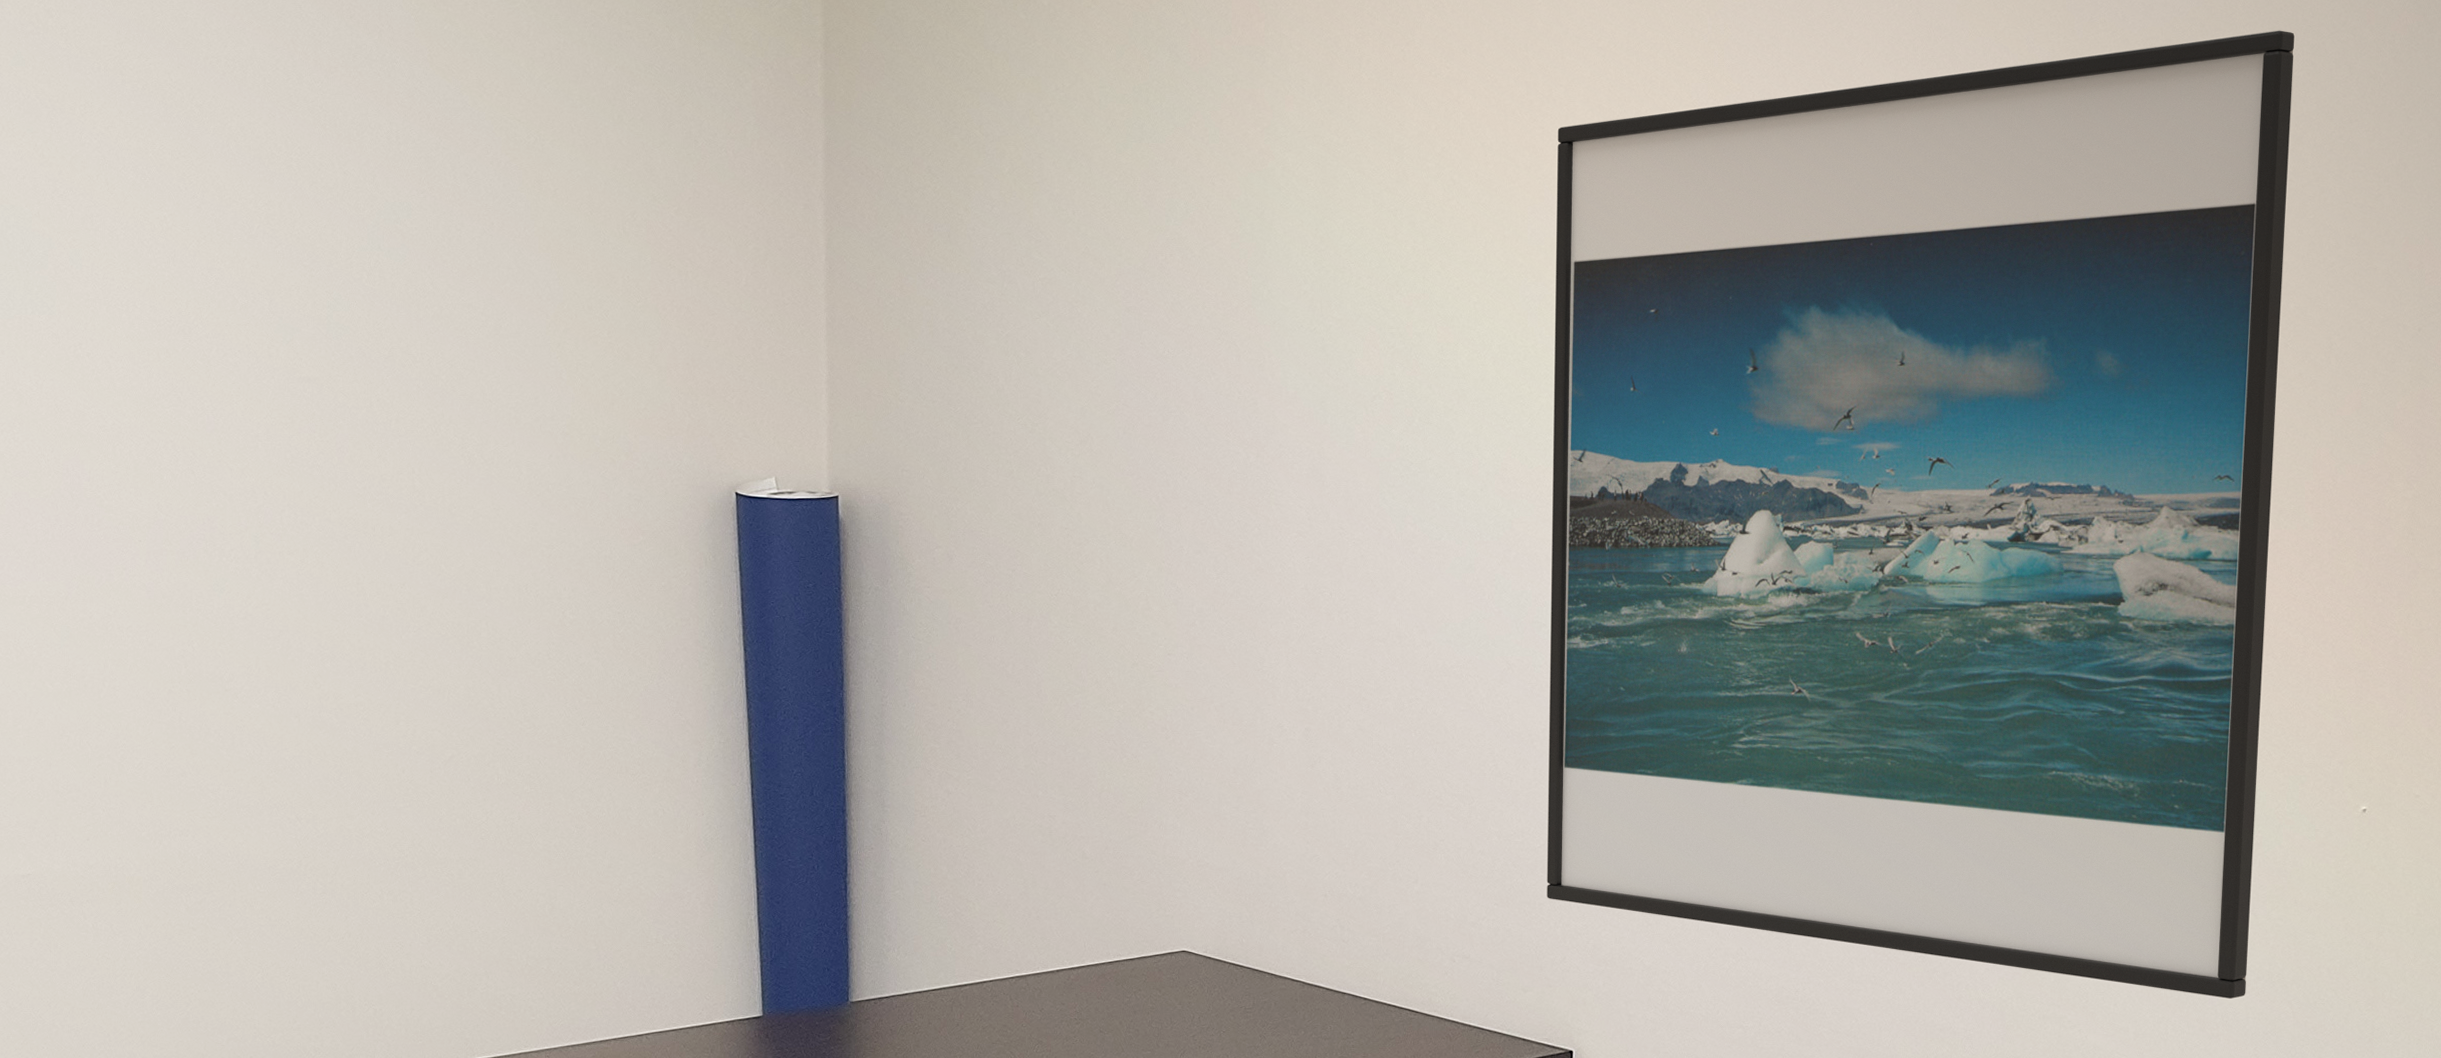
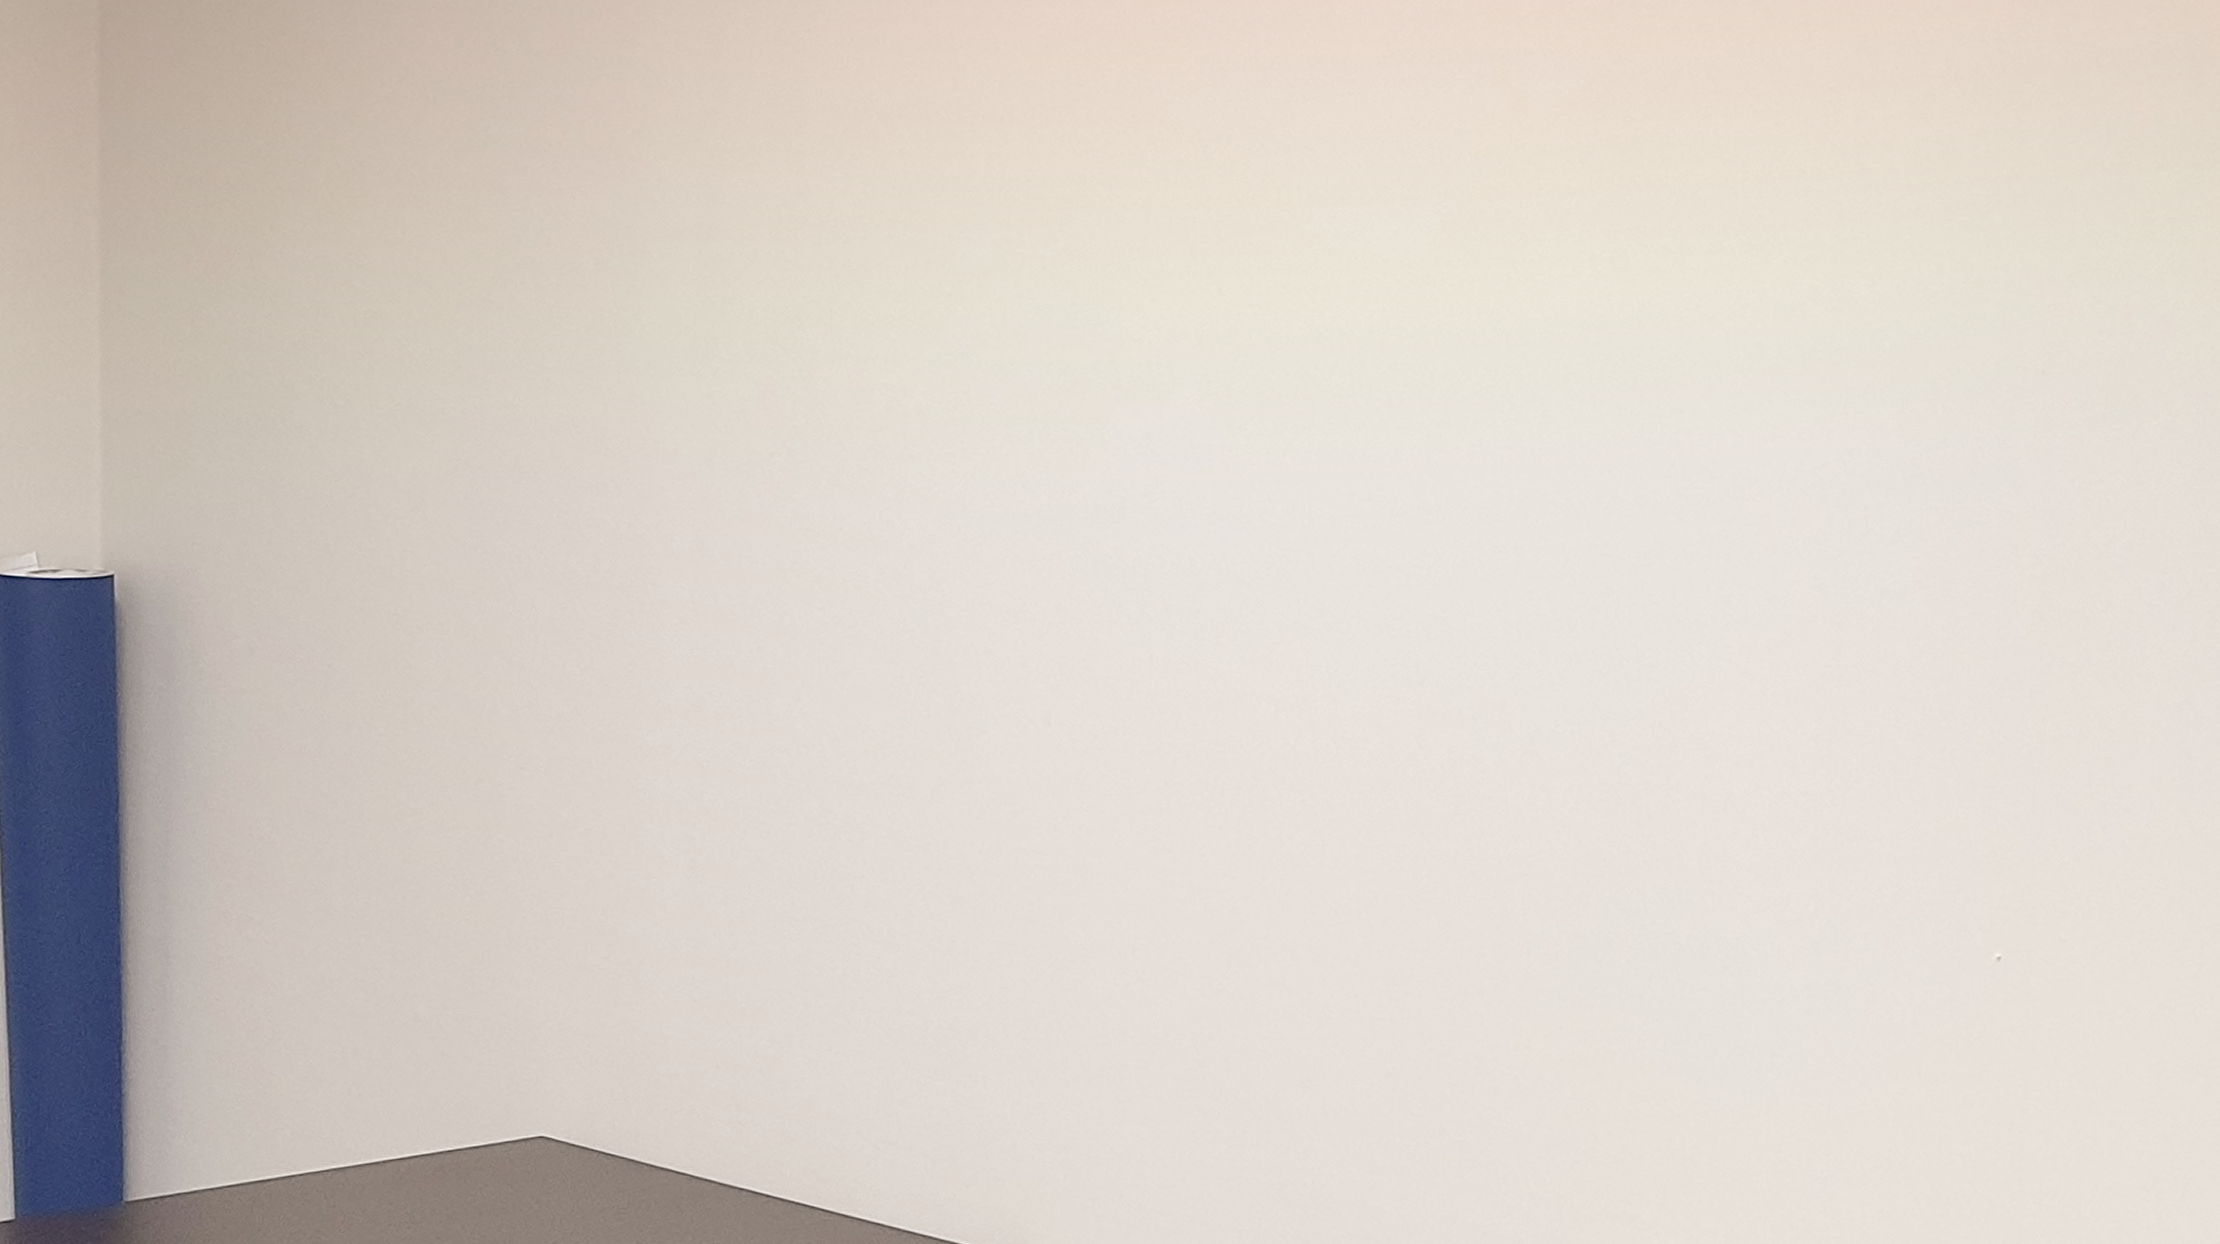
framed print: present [1547,30,2295,999] -> none [991,15,1879,1193]

